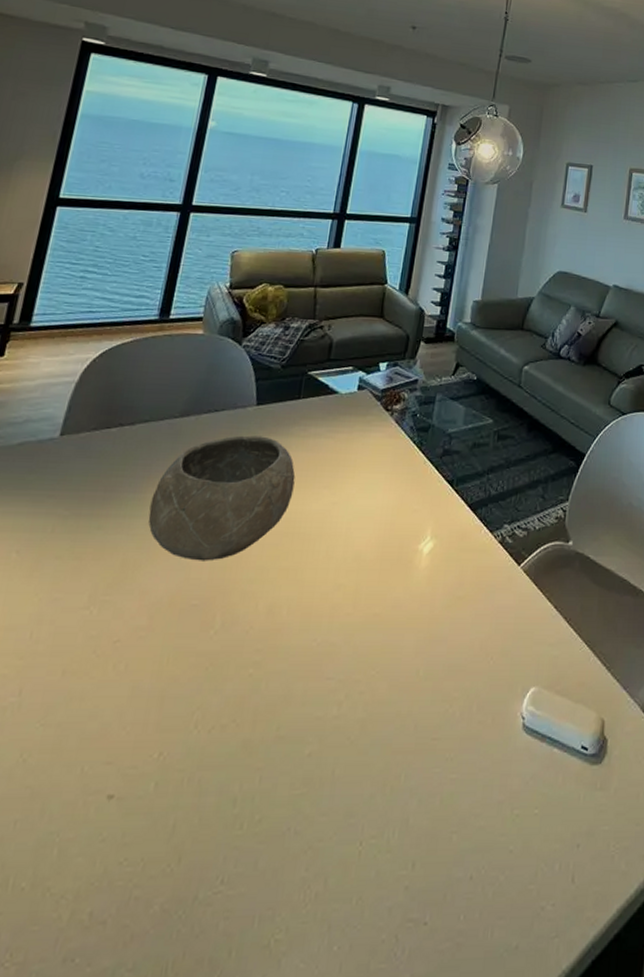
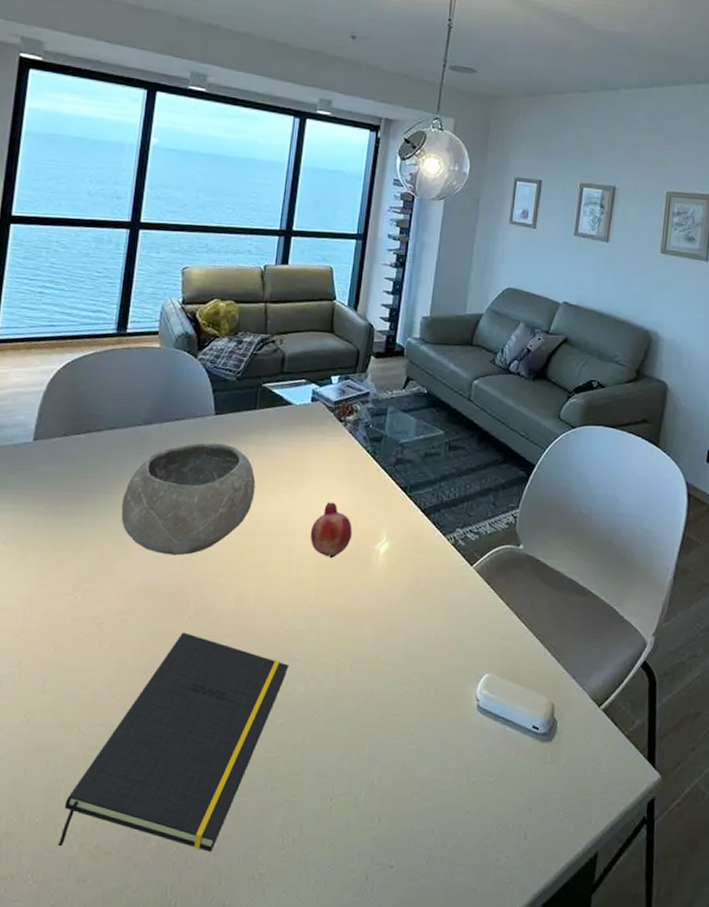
notepad: none [44,650,322,917] -> present [57,632,289,852]
fruit: none [350,498,395,561] -> present [310,502,352,559]

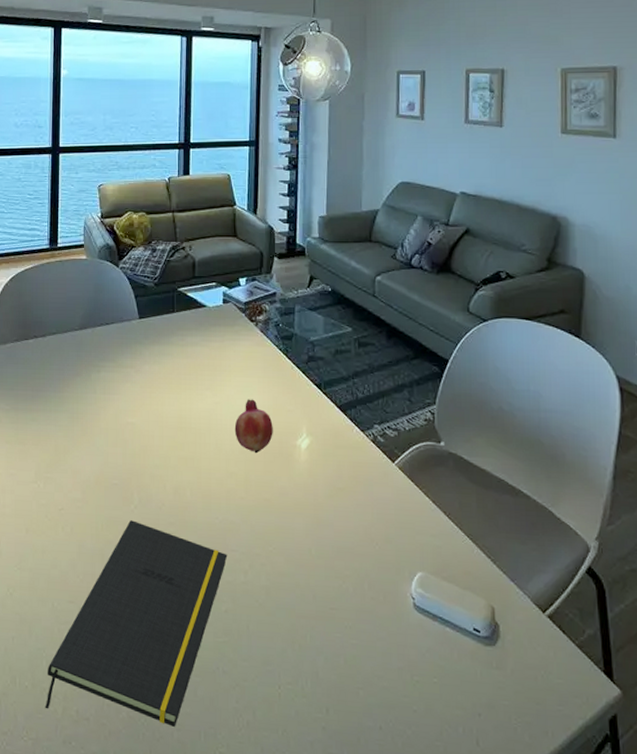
bowl: present [121,442,256,556] -> none [68,344,181,449]

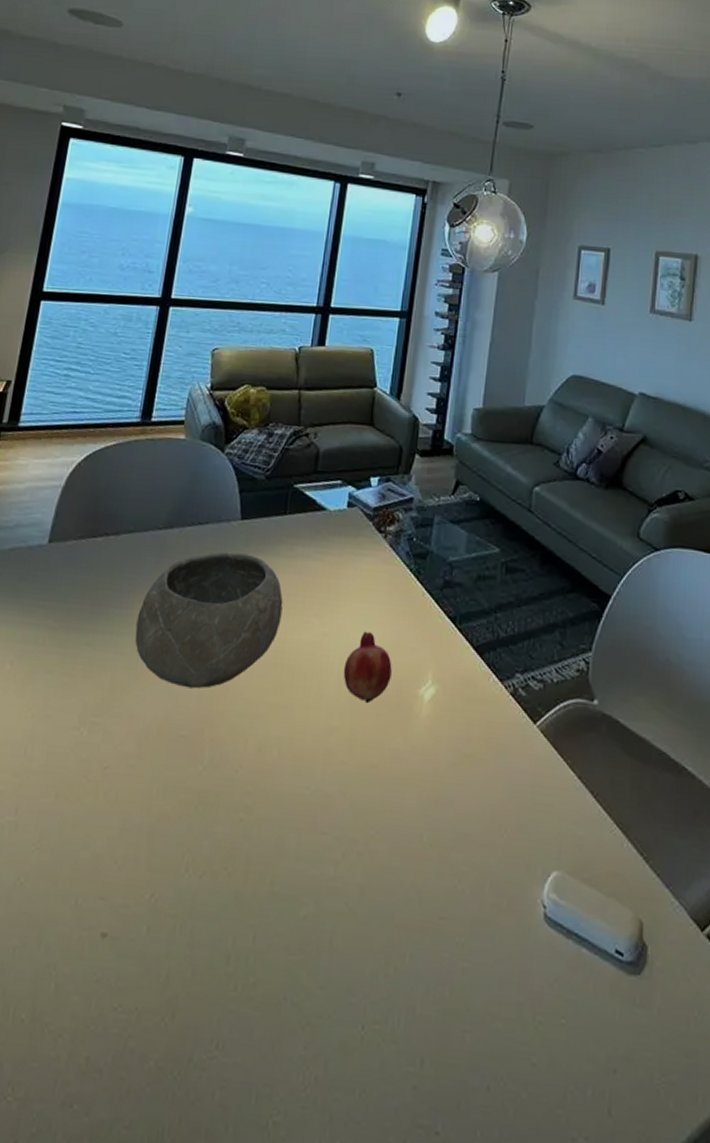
notepad: present [45,520,228,727] -> none [43,786,316,1083]
bowl: none [68,344,181,449] -> present [135,552,283,689]

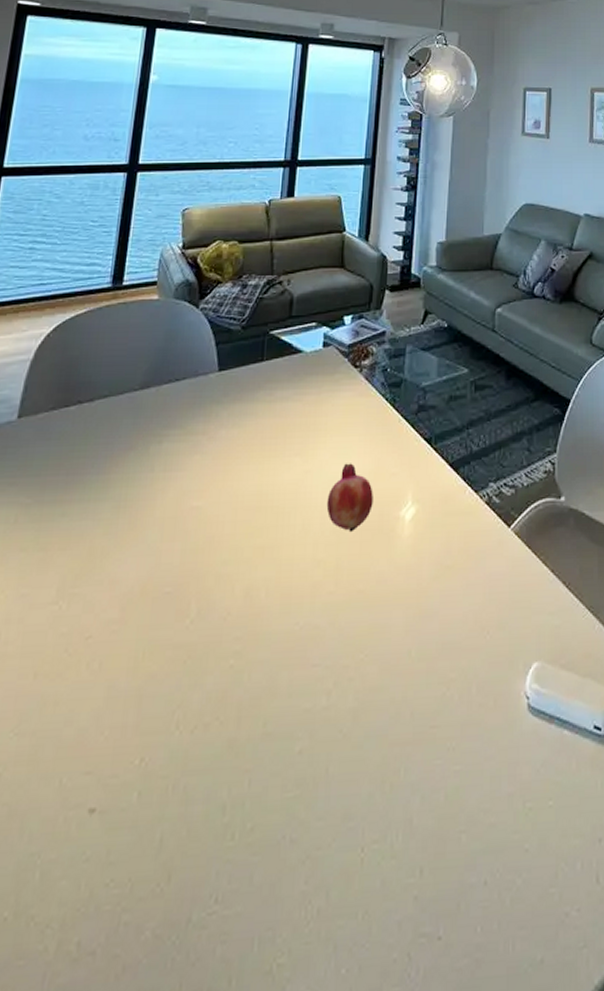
bowl: present [135,552,283,689] -> none [113,404,264,544]

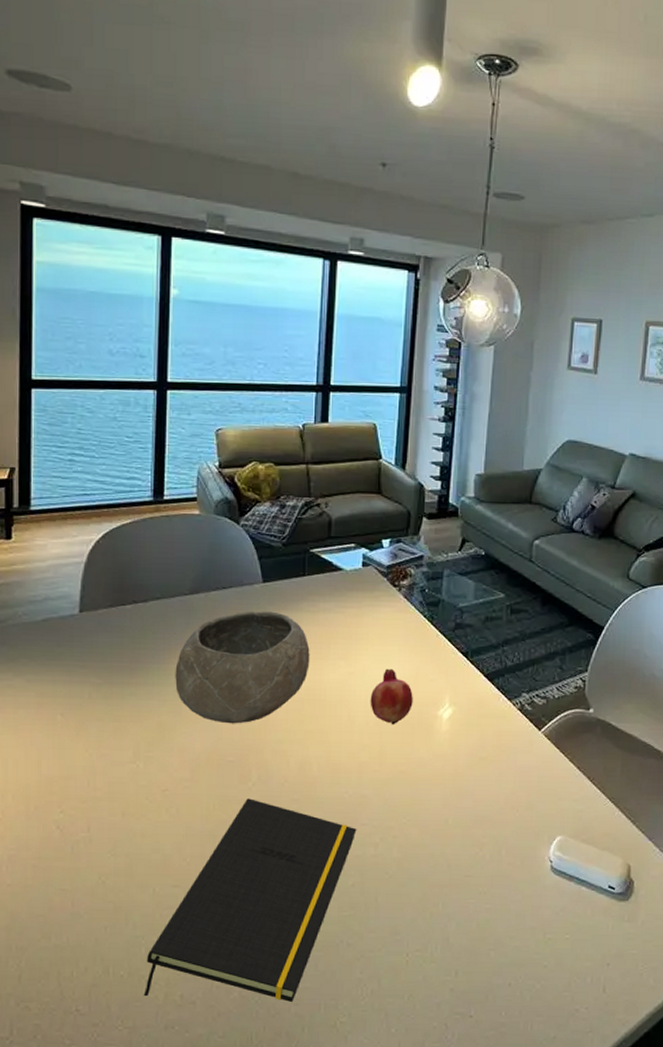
notepad: none [29,641,307,950] -> present [143,798,357,1002]
bowl: none [113,404,264,544] -> present [175,611,310,724]

